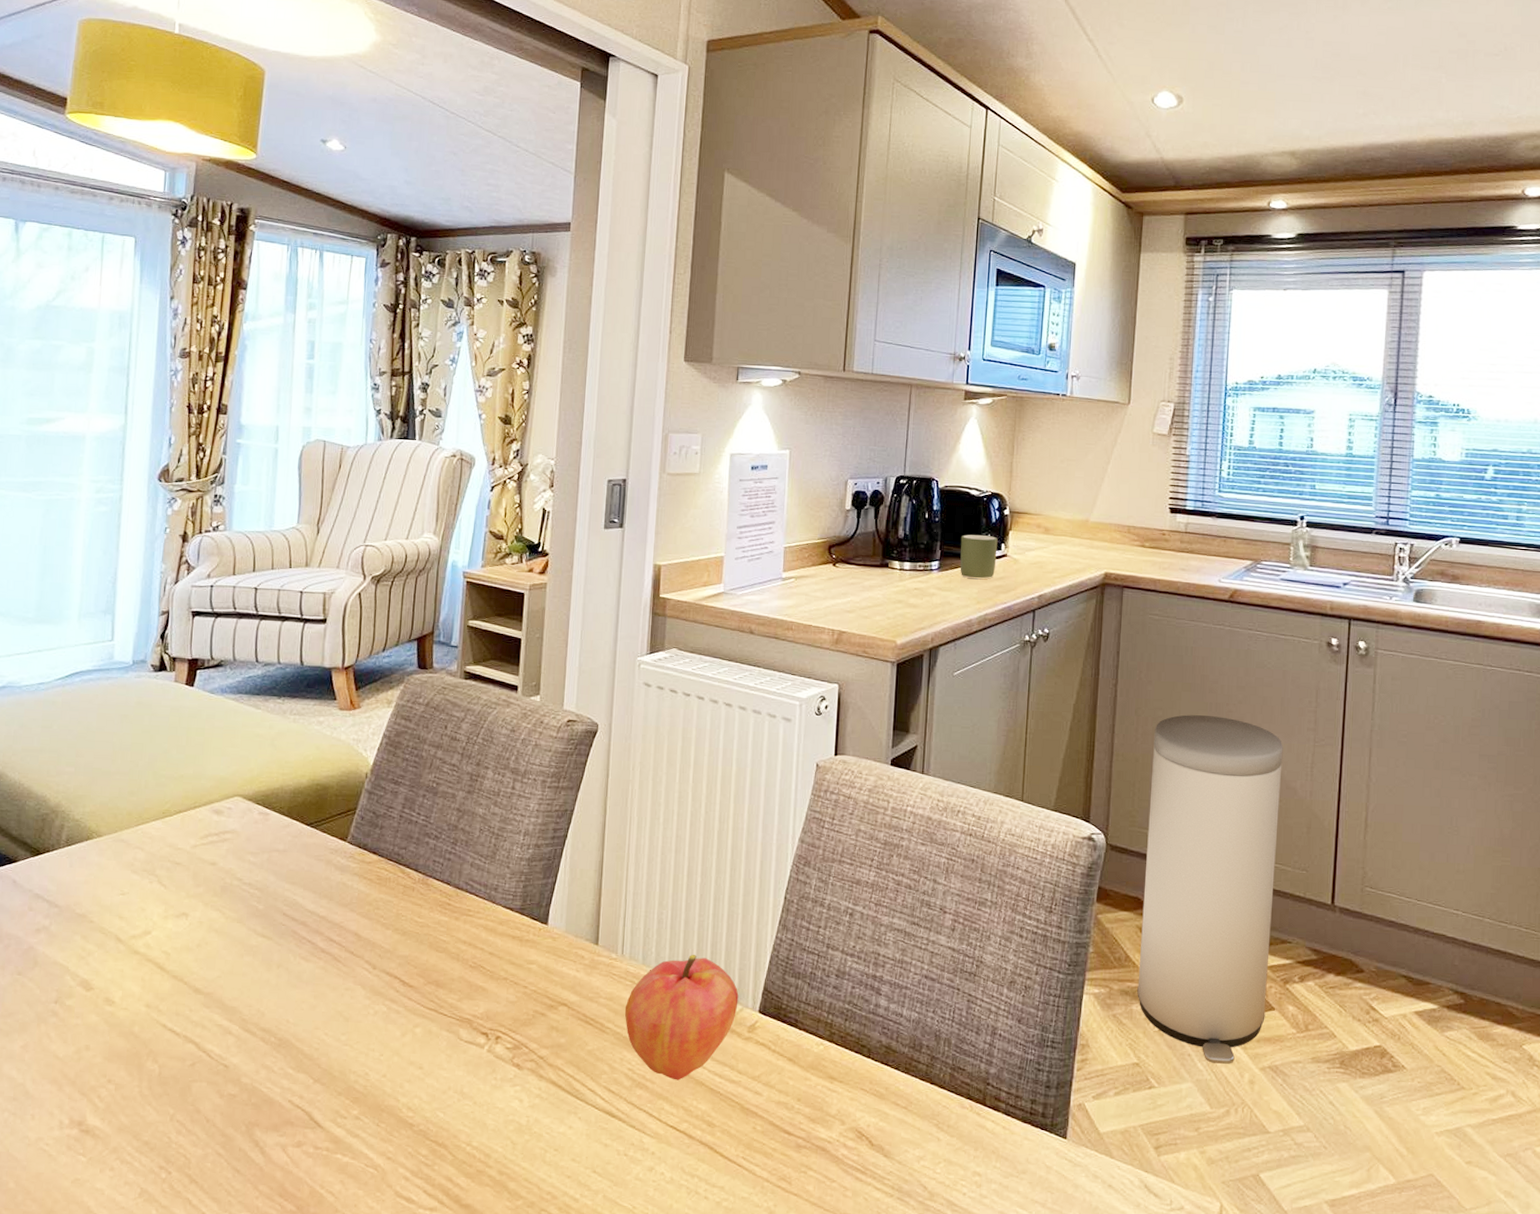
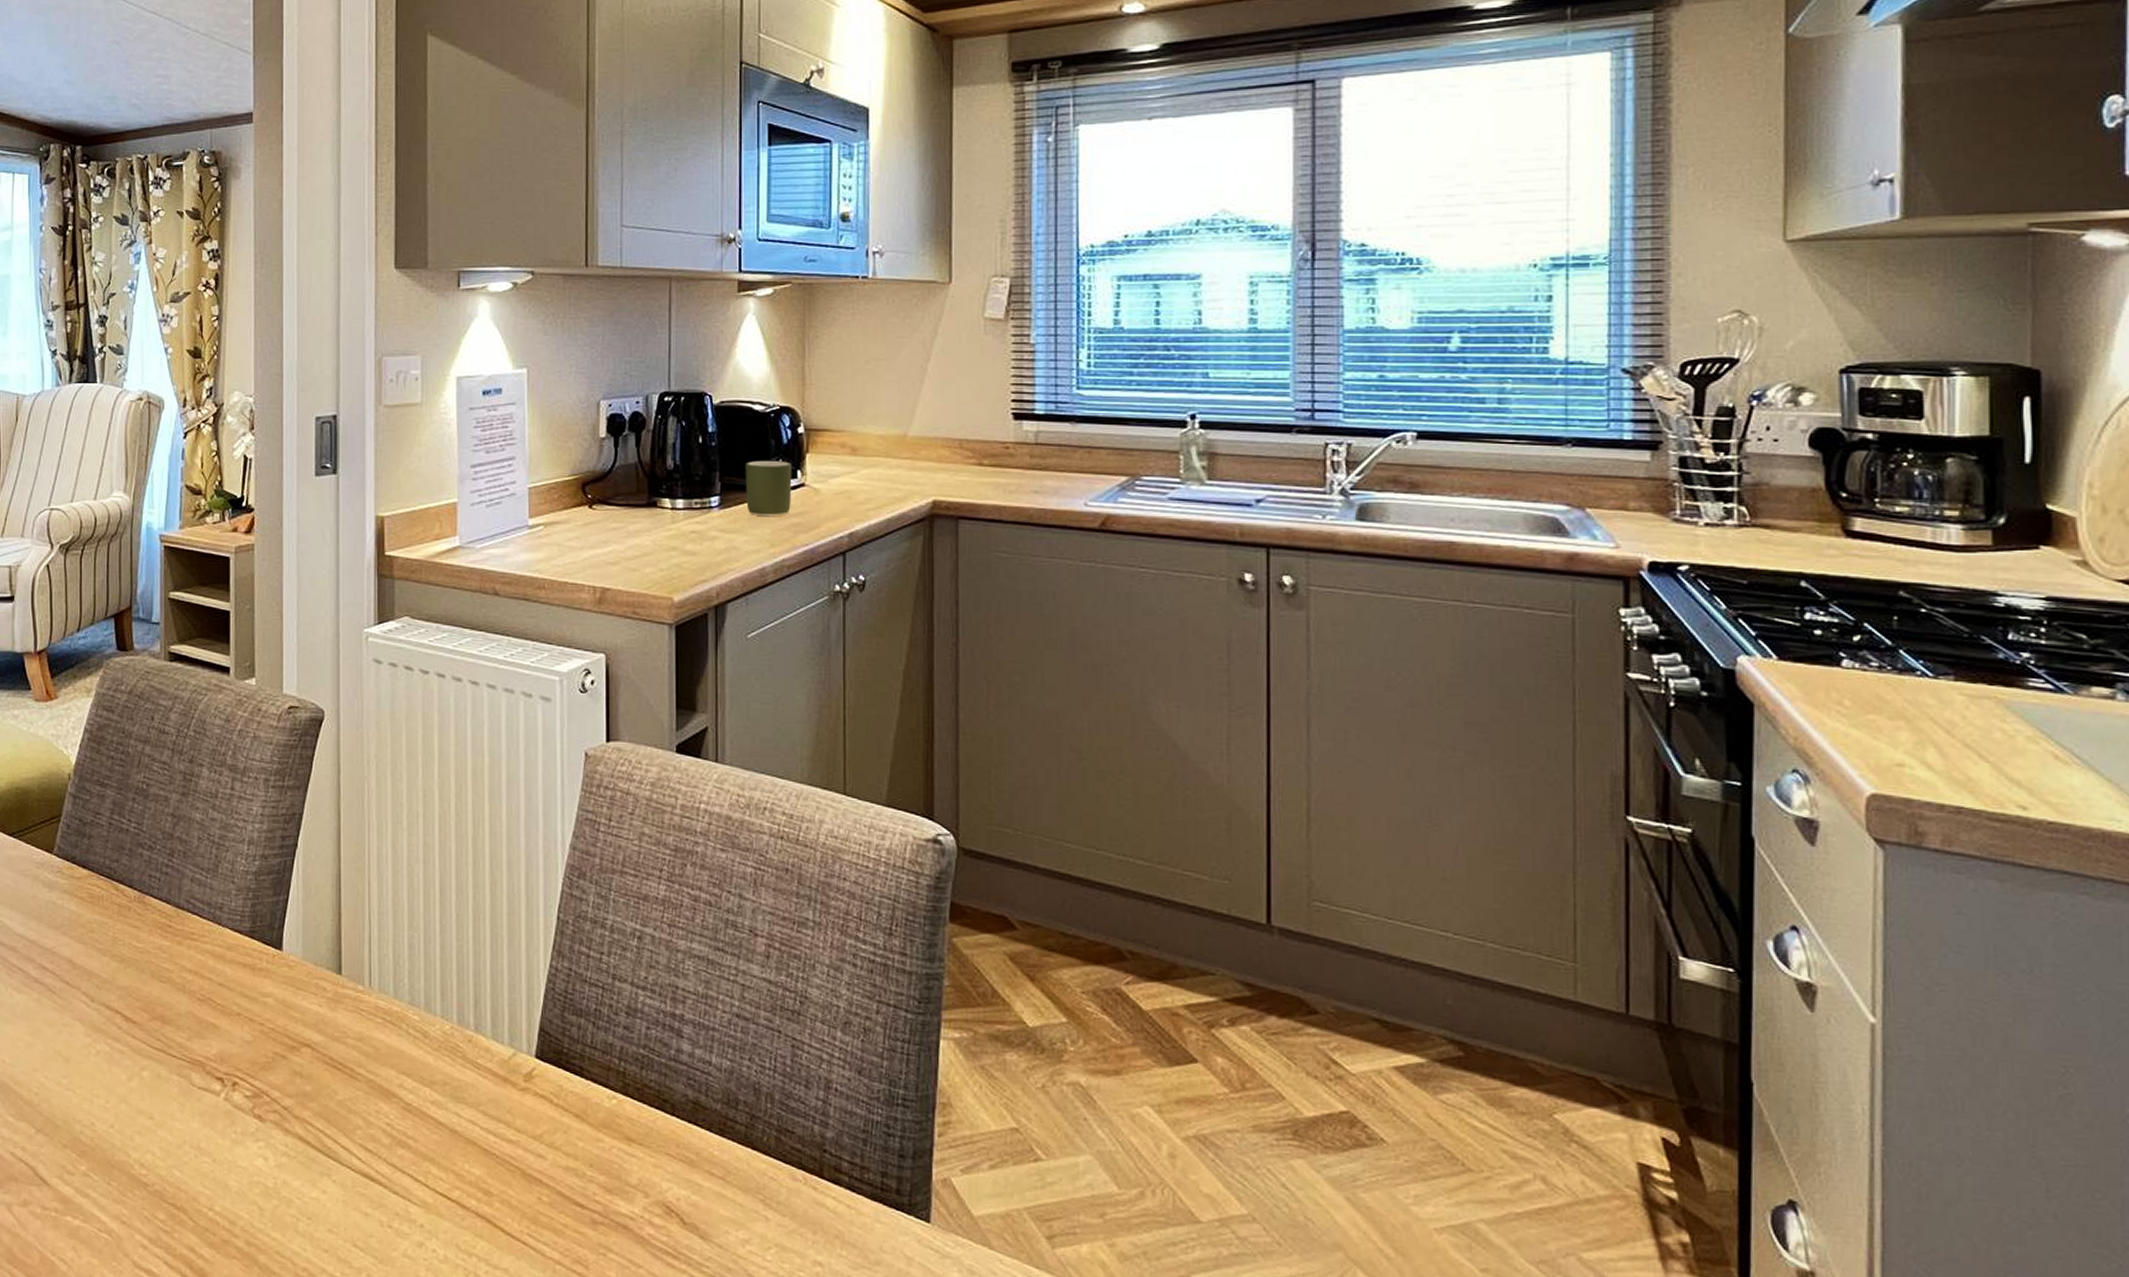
fruit: present [624,955,739,1081] -> none [377,987,510,1139]
pedal bin: present [1137,715,1283,1064] -> none [1010,679,1187,1132]

